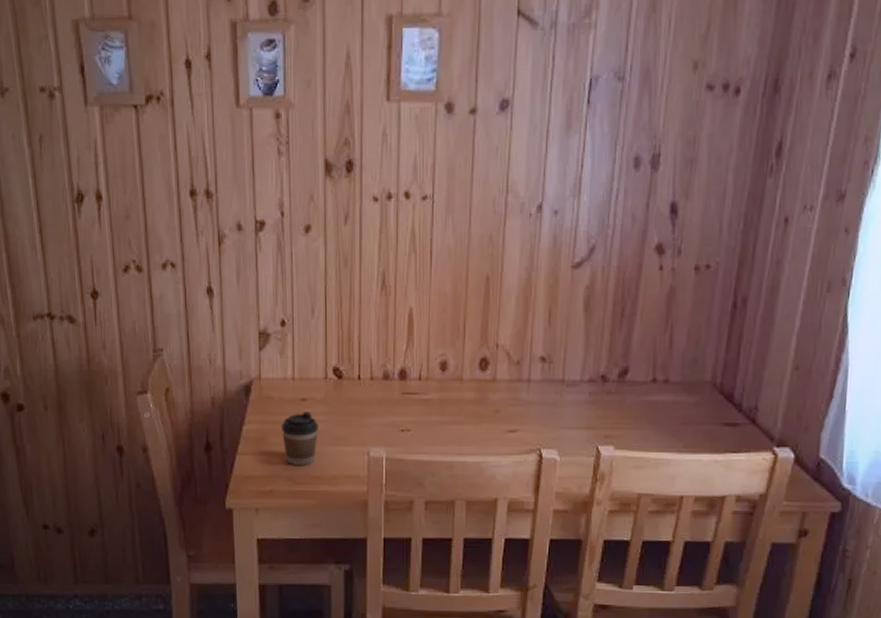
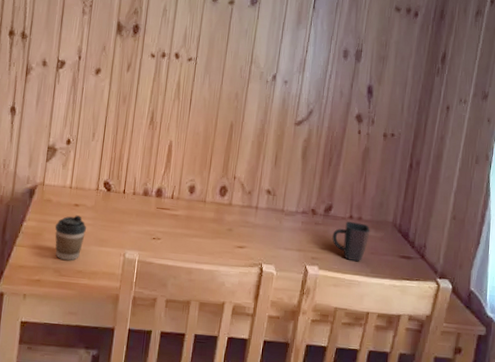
mug: none [630,386,681,436] -> present [332,221,370,262]

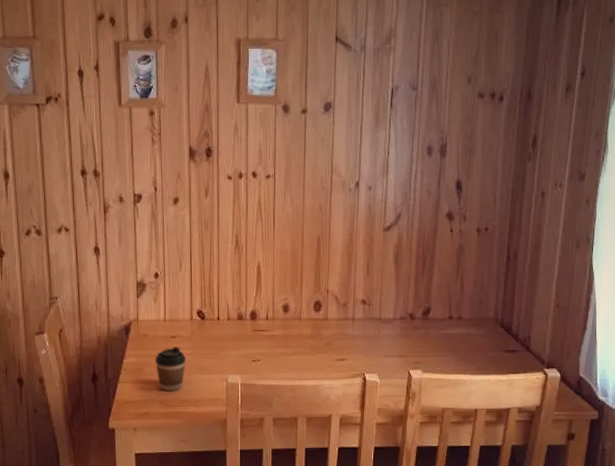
mug: present [332,221,370,262] -> none [433,322,471,361]

